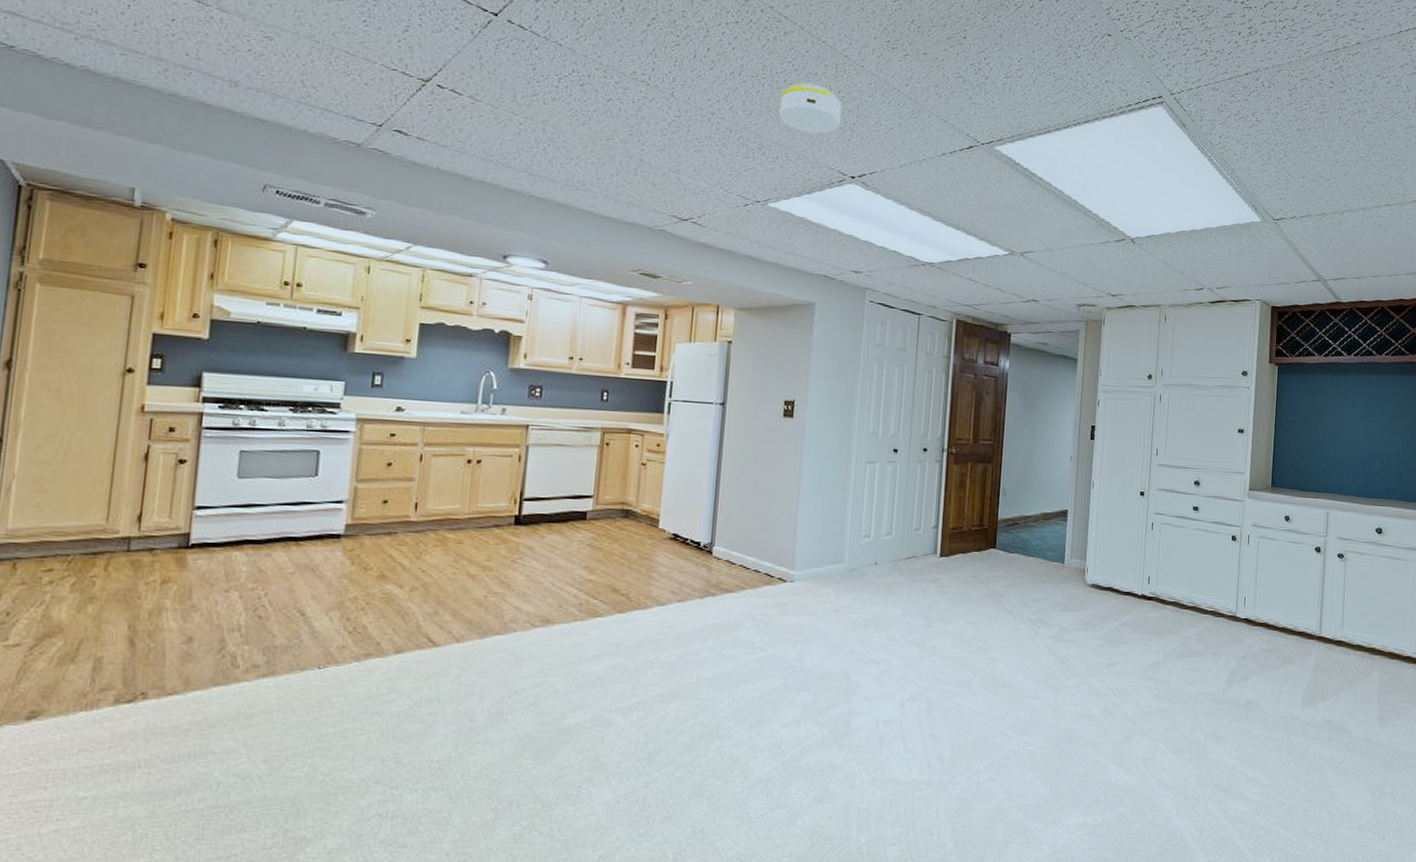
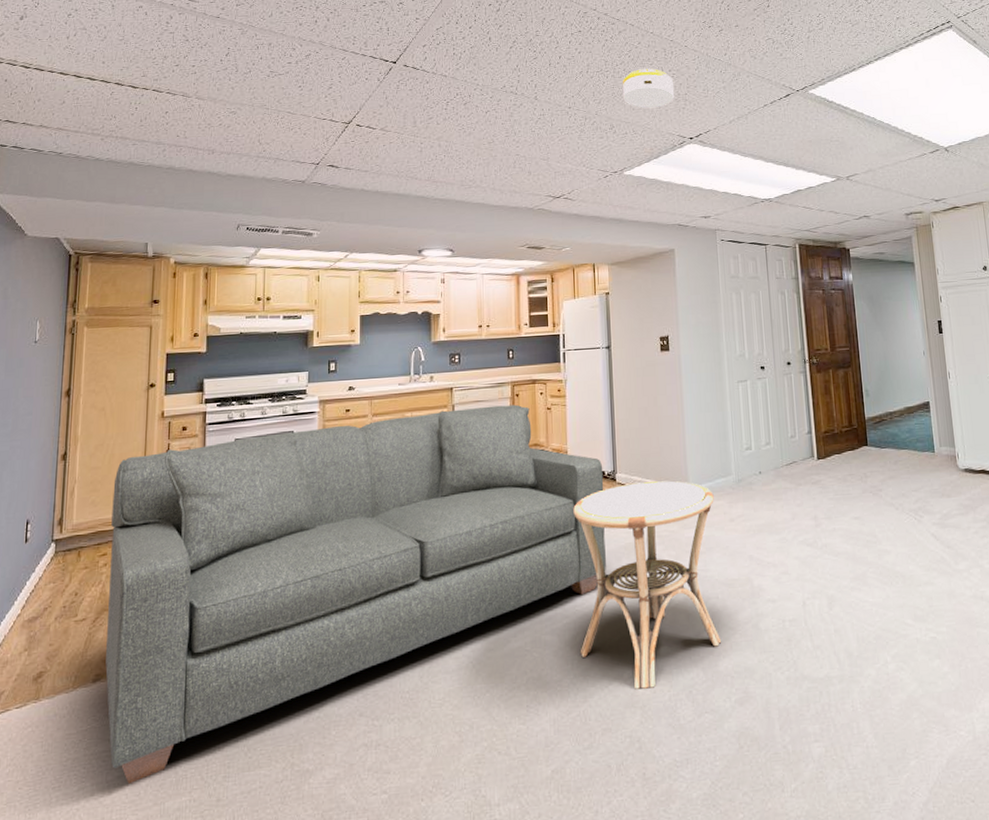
sofa: none [44,450,700,840] -> present [105,404,606,785]
side table: none [647,558,821,778] -> present [573,480,722,689]

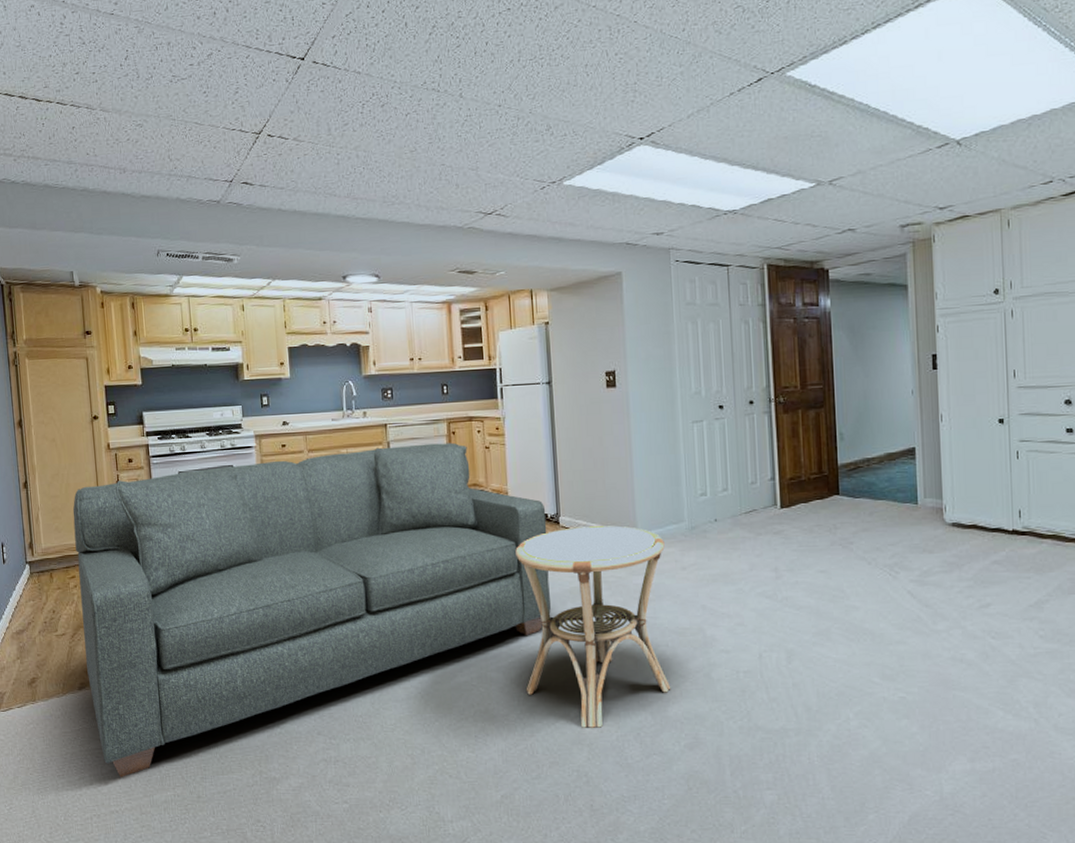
smoke detector: present [622,68,675,109] -> none [559,52,622,104]

